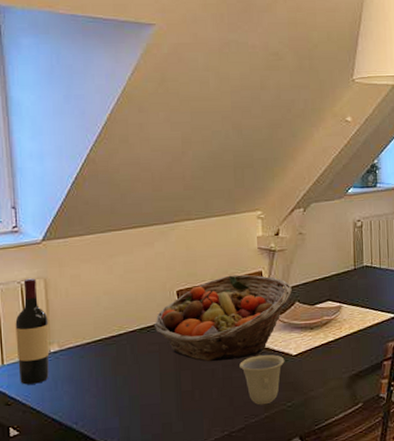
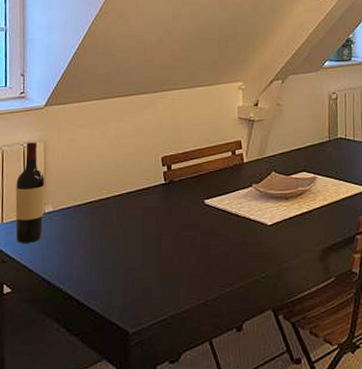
fruit basket: present [154,274,292,362] -> none [139,143,269,229]
cup: present [240,355,285,405] -> none [217,224,260,275]

